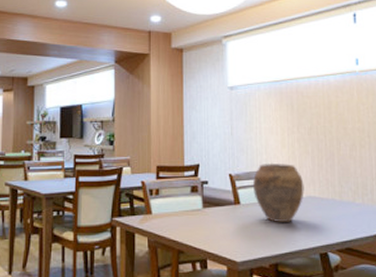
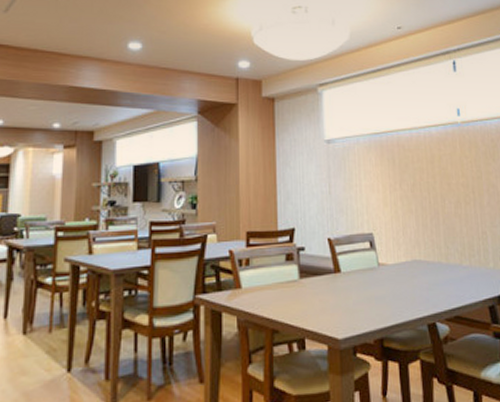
vase: present [253,162,304,222] -> none [354,224,409,291]

